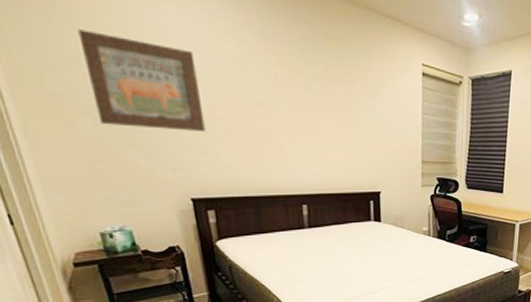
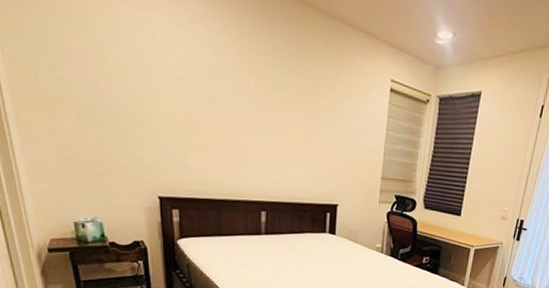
wall art: present [77,29,206,133] -> none [72,29,178,134]

